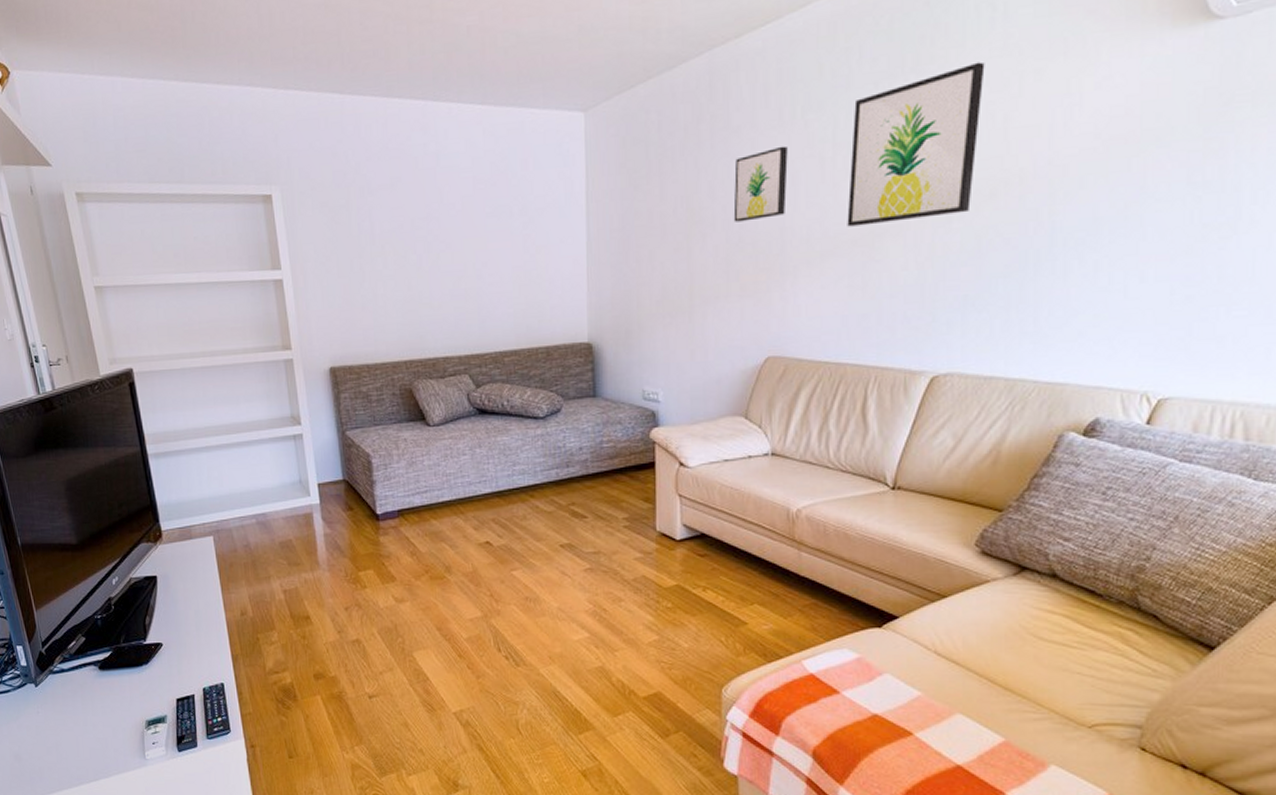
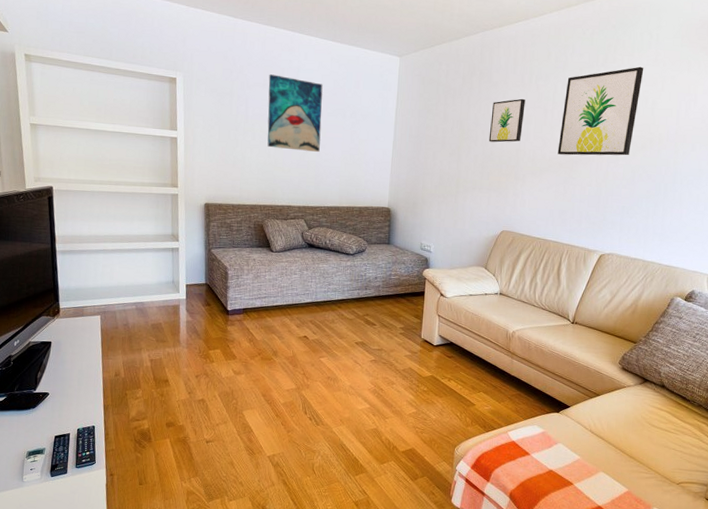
wall art: none [397,168,480,277] -> present [267,74,323,152]

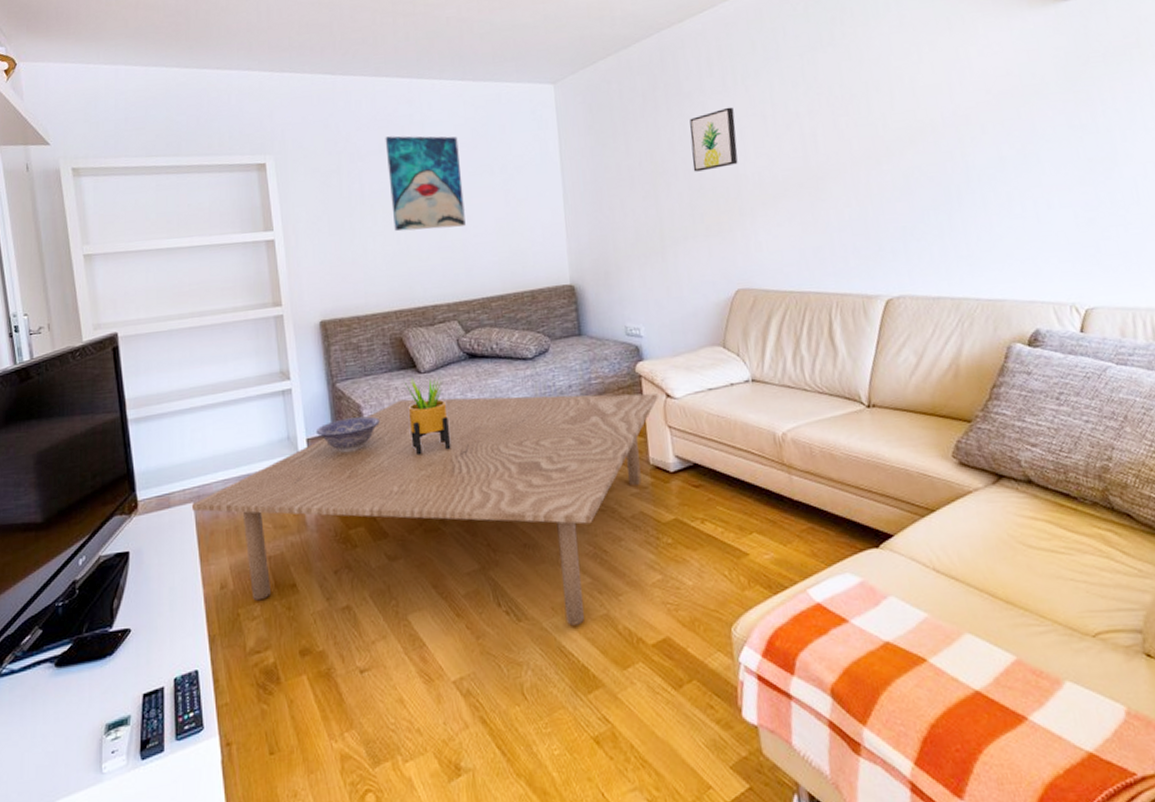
coffee table: none [98,268,435,433] -> present [191,393,658,625]
decorative bowl: none [193,275,240,299] -> present [315,416,380,453]
potted plant: none [260,254,289,308] -> present [403,375,451,456]
wall art: present [557,66,644,156] -> none [785,36,895,172]

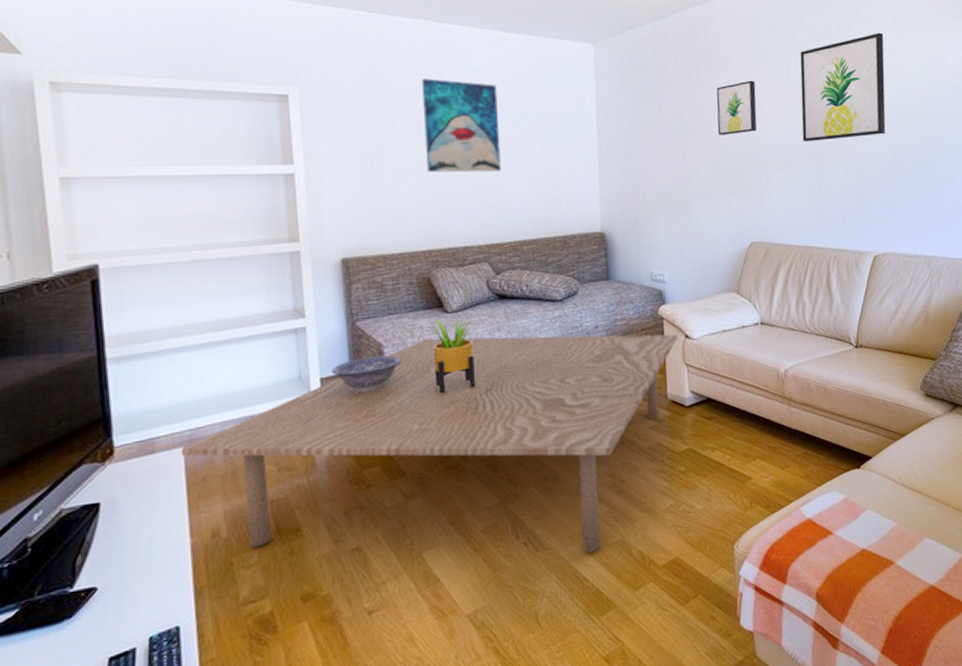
wall art: none [785,36,895,172] -> present [800,32,886,142]

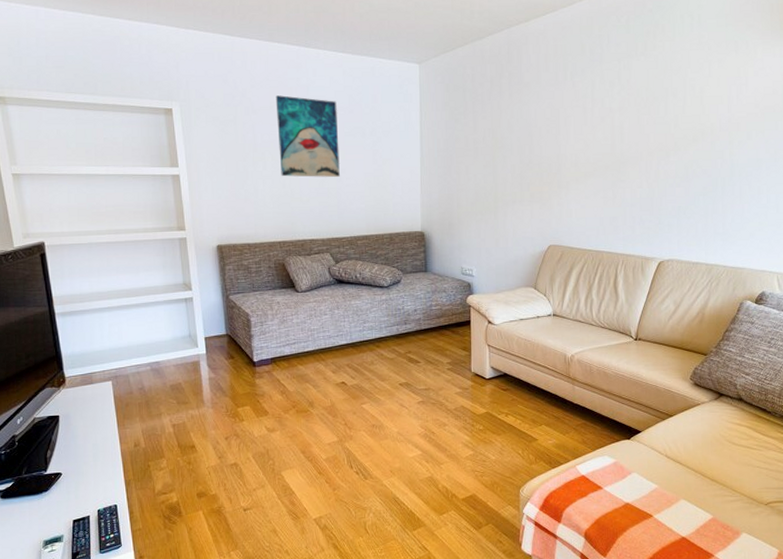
coffee table: present [180,334,678,552] -> none [110,312,482,484]
decorative bowl: present [331,355,402,393] -> none [212,323,264,350]
potted plant: present [429,315,476,394] -> none [284,295,320,355]
wall art: present [716,80,757,135] -> none [525,98,562,149]
wall art: present [800,32,886,142] -> none [602,52,688,156]

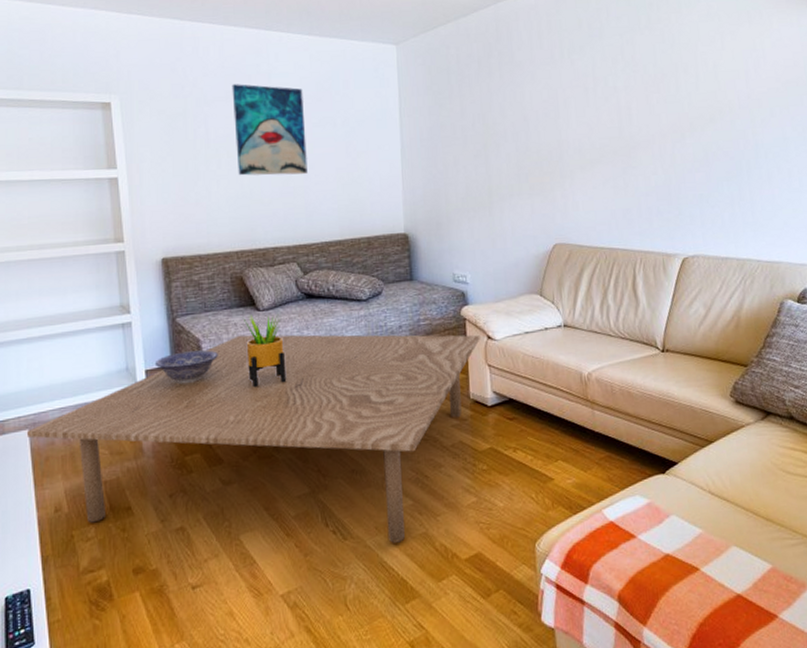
coffee table: none [110,312,482,484] -> present [26,334,480,543]
decorative bowl: none [212,323,264,350] -> present [154,350,218,384]
potted plant: none [284,295,320,355] -> present [242,313,287,388]

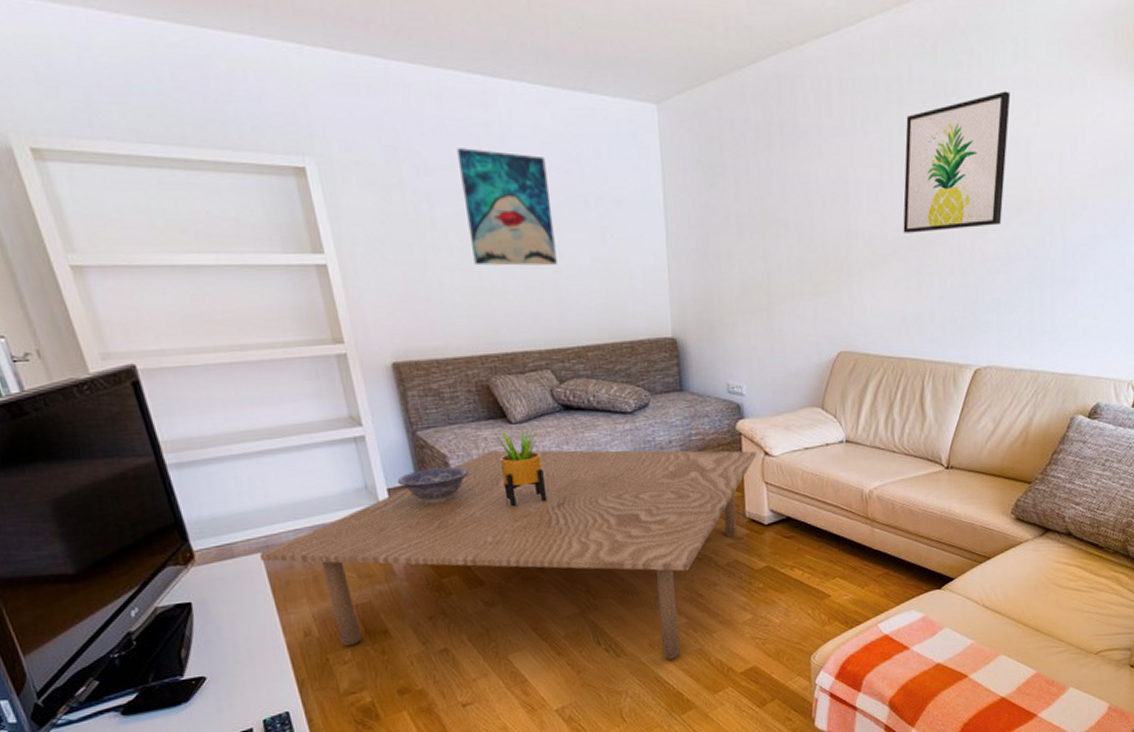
wall art: none [606,24,698,141] -> present [903,91,1011,233]

